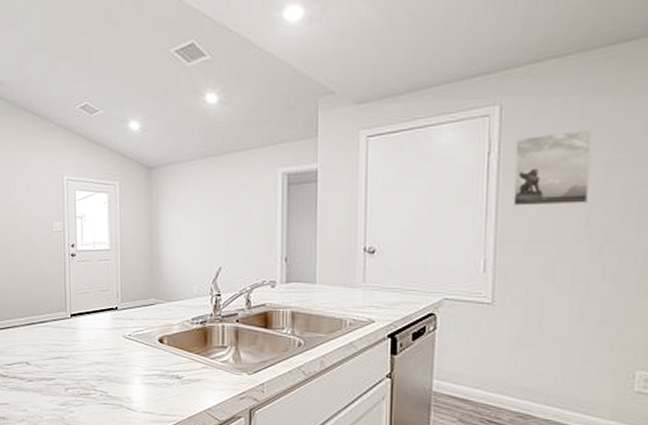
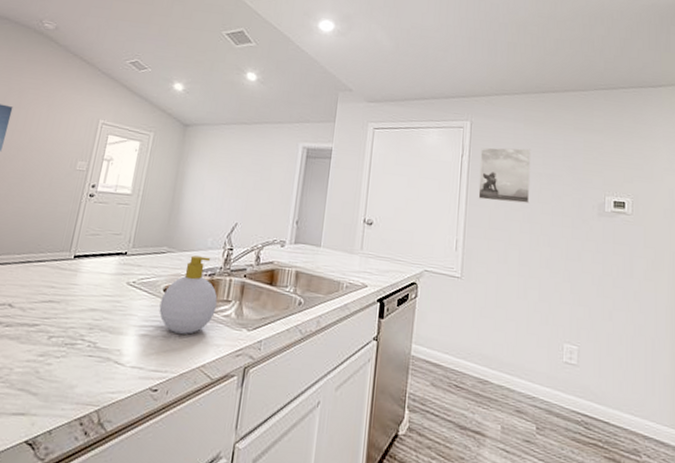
soap bottle: none [158,305,213,381] -> present [159,255,218,335]

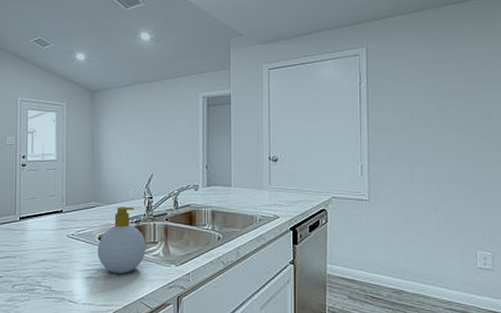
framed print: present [478,147,532,204] -> none [379,66,434,124]

